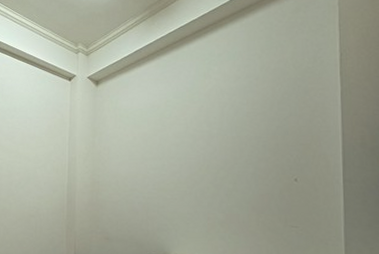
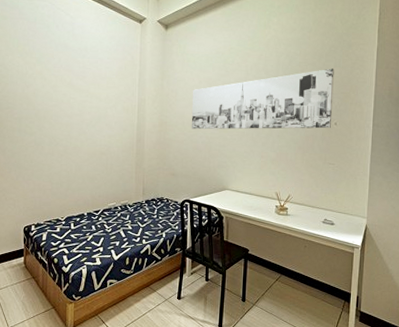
wall art: none [126,117,291,189] -> present [191,68,334,130]

